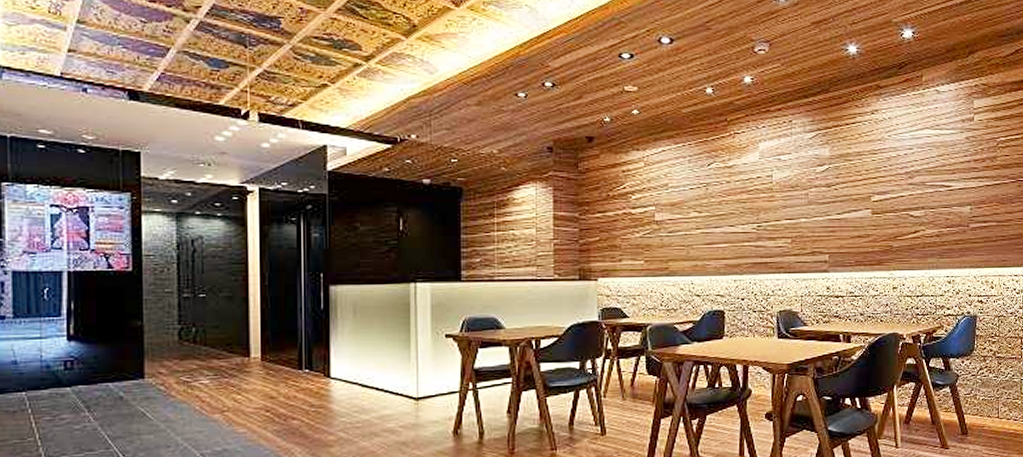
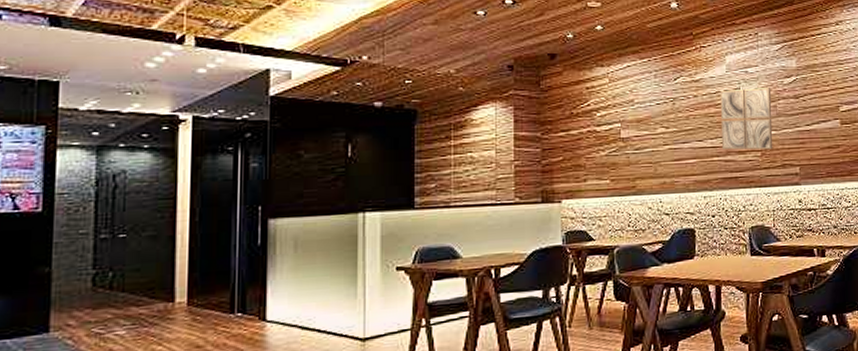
wall art: none [752,175,804,237] -> present [720,88,773,150]

